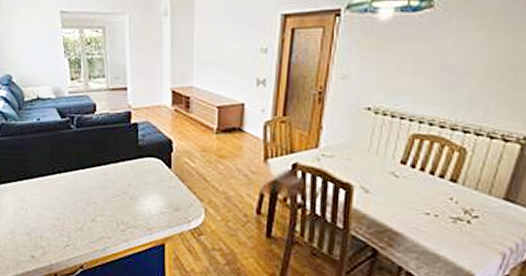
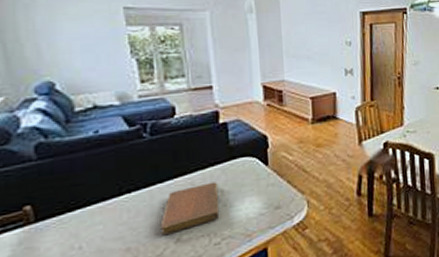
notebook: none [81,175,127,214] -> present [160,182,220,236]

